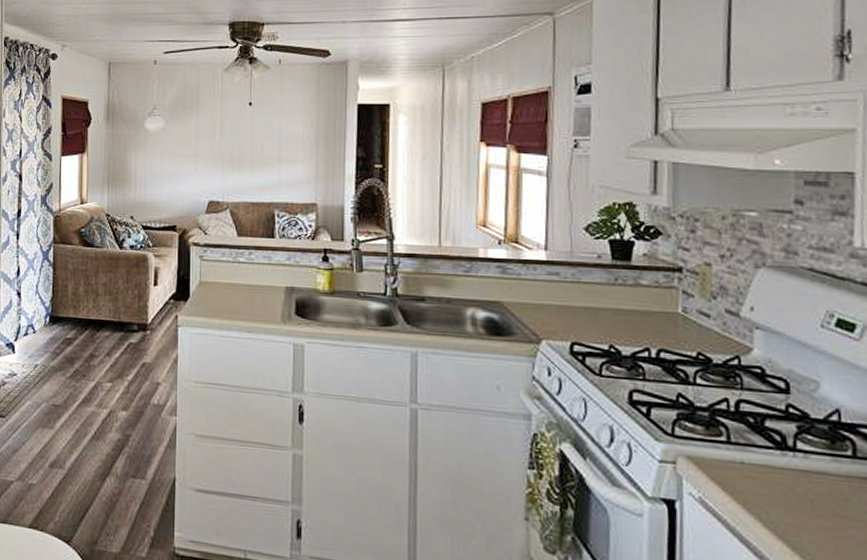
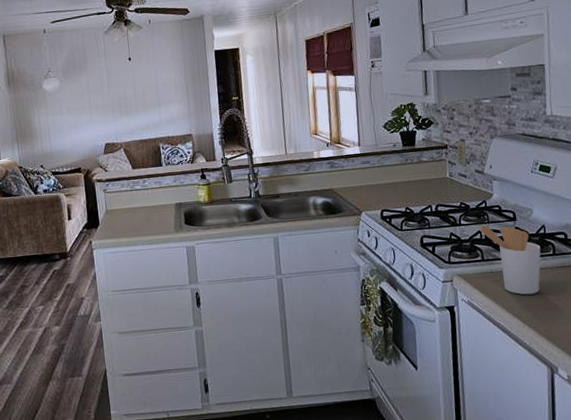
utensil holder: none [727,390,831,511] -> present [480,224,541,295]

